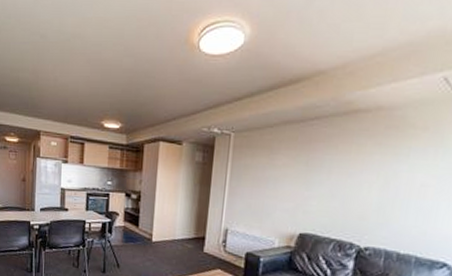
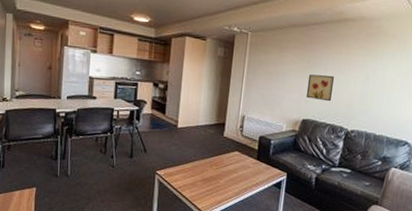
wall art: none [303,180,340,213] -> present [306,74,334,102]

